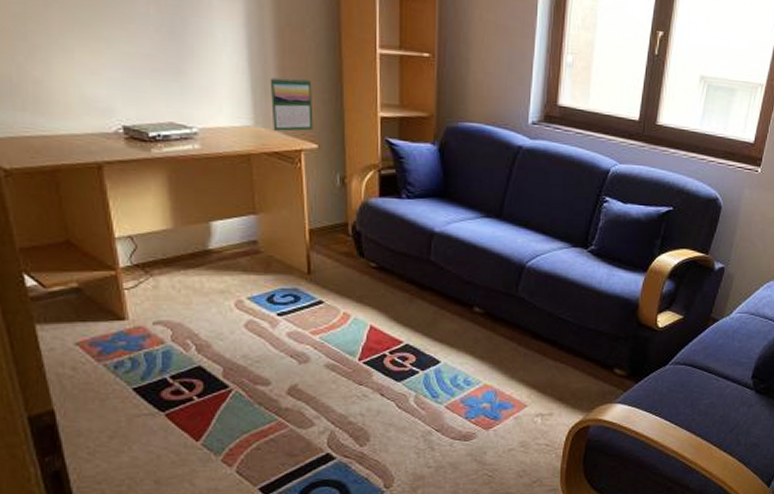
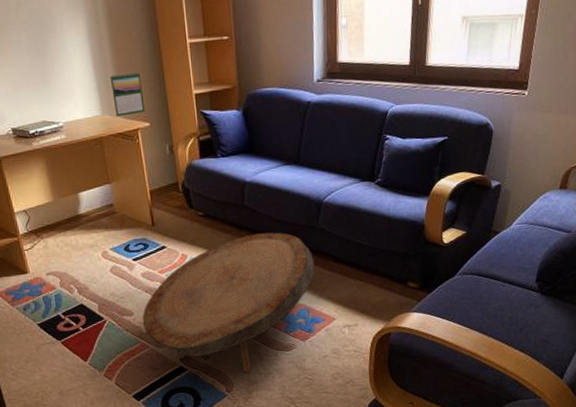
coffee table: none [282,296,508,465] -> present [142,232,315,373]

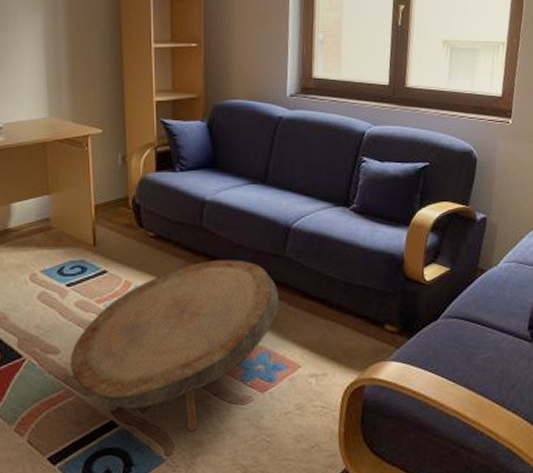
calendar: present [110,72,145,117] -> none [62,74,99,120]

